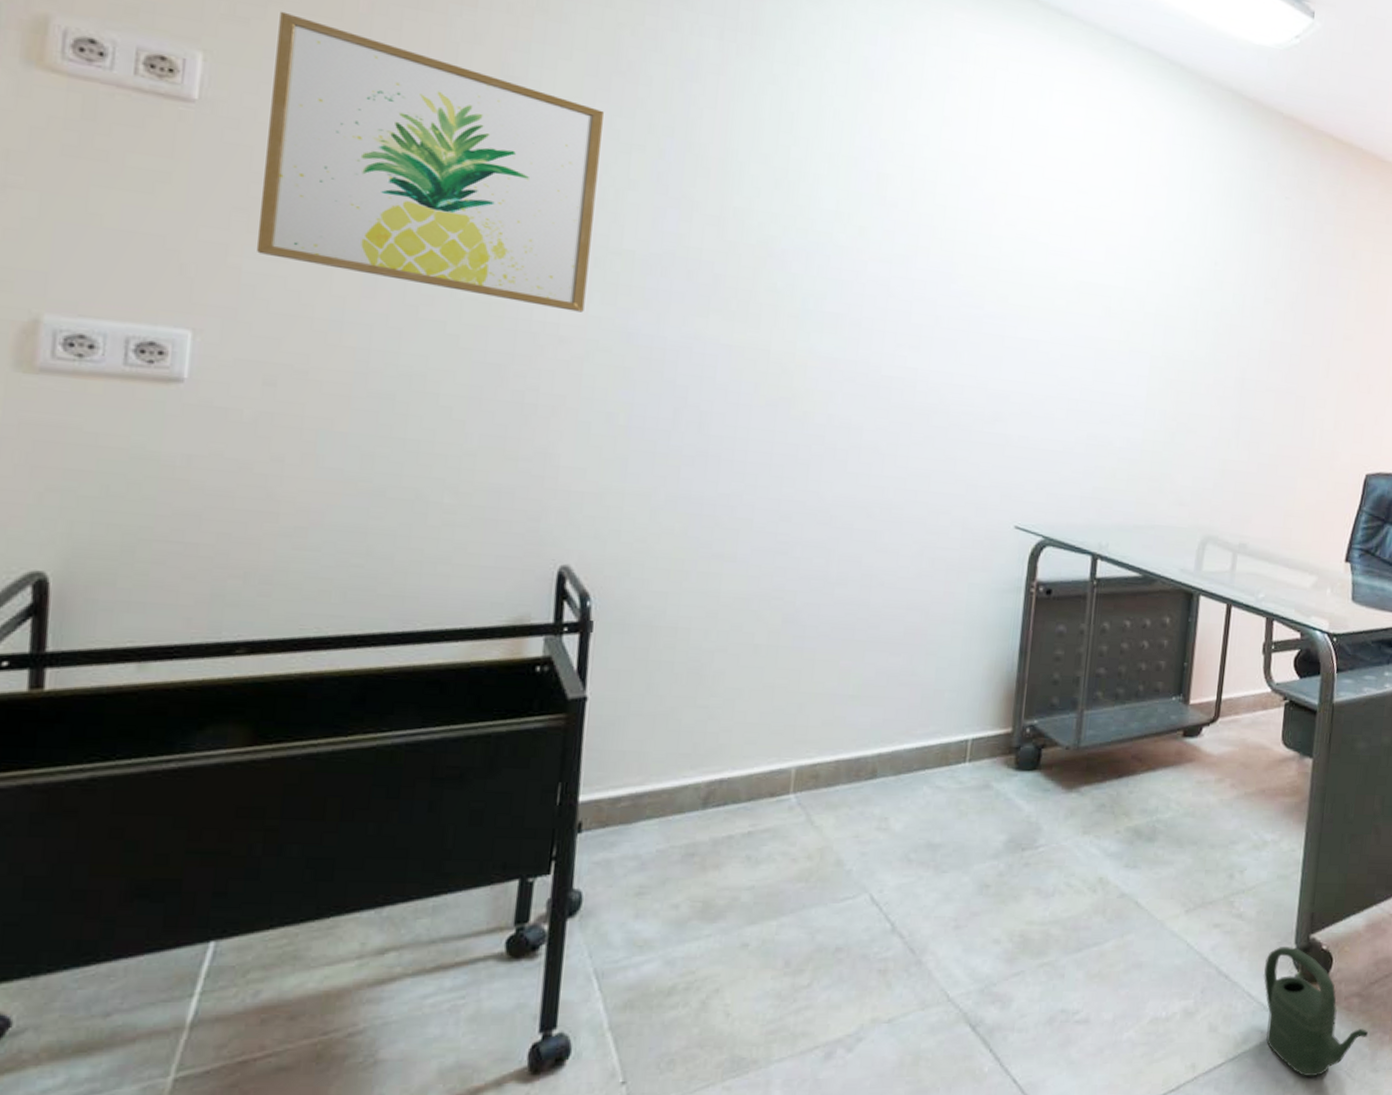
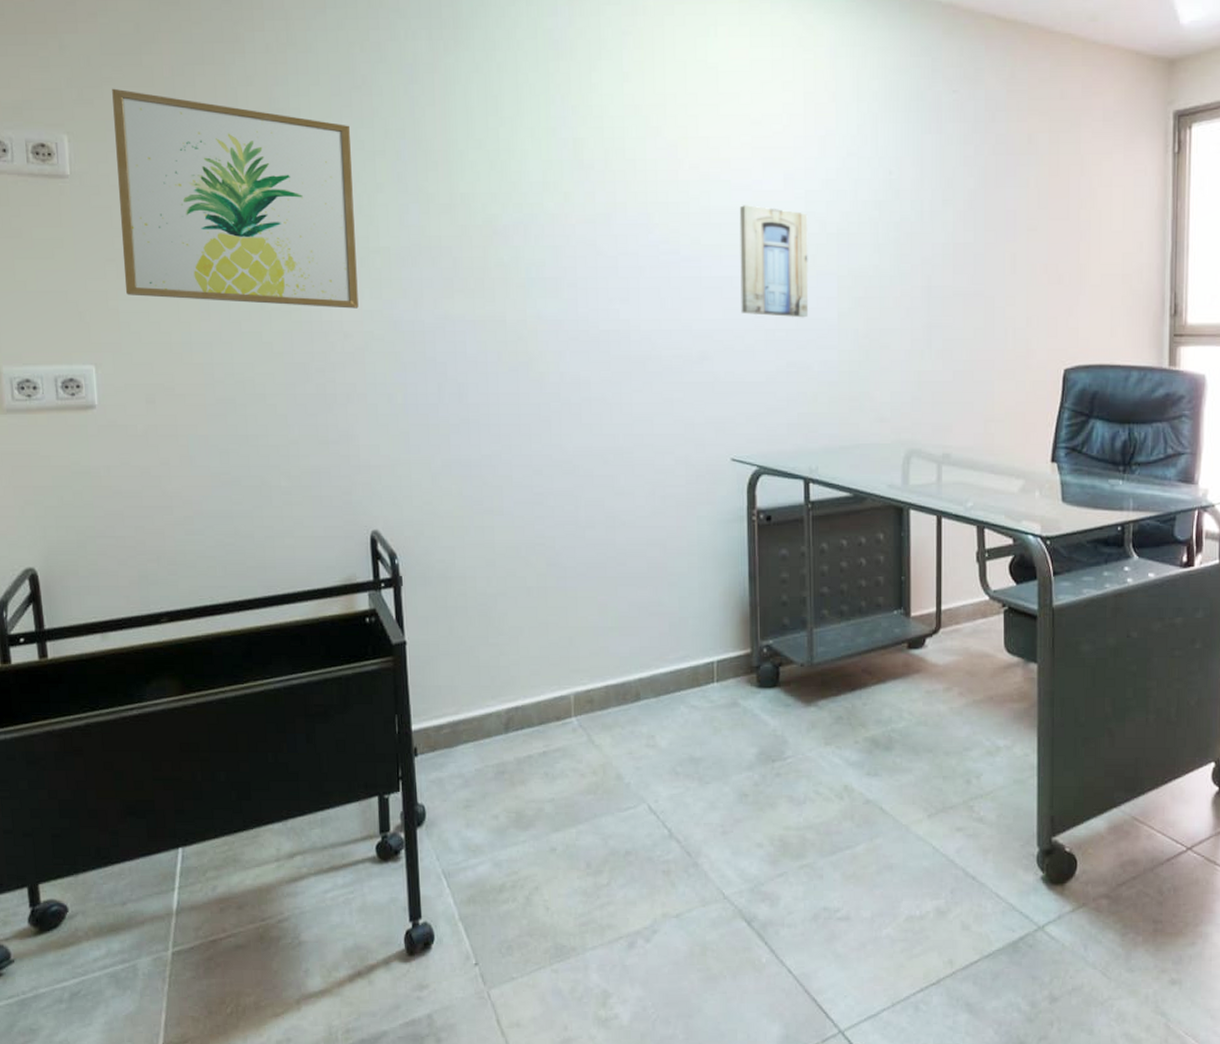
wall art: none [1044,270,1127,392] -> present [739,205,809,318]
watering can: present [1263,947,1369,1077] -> none [1009,849,1121,975]

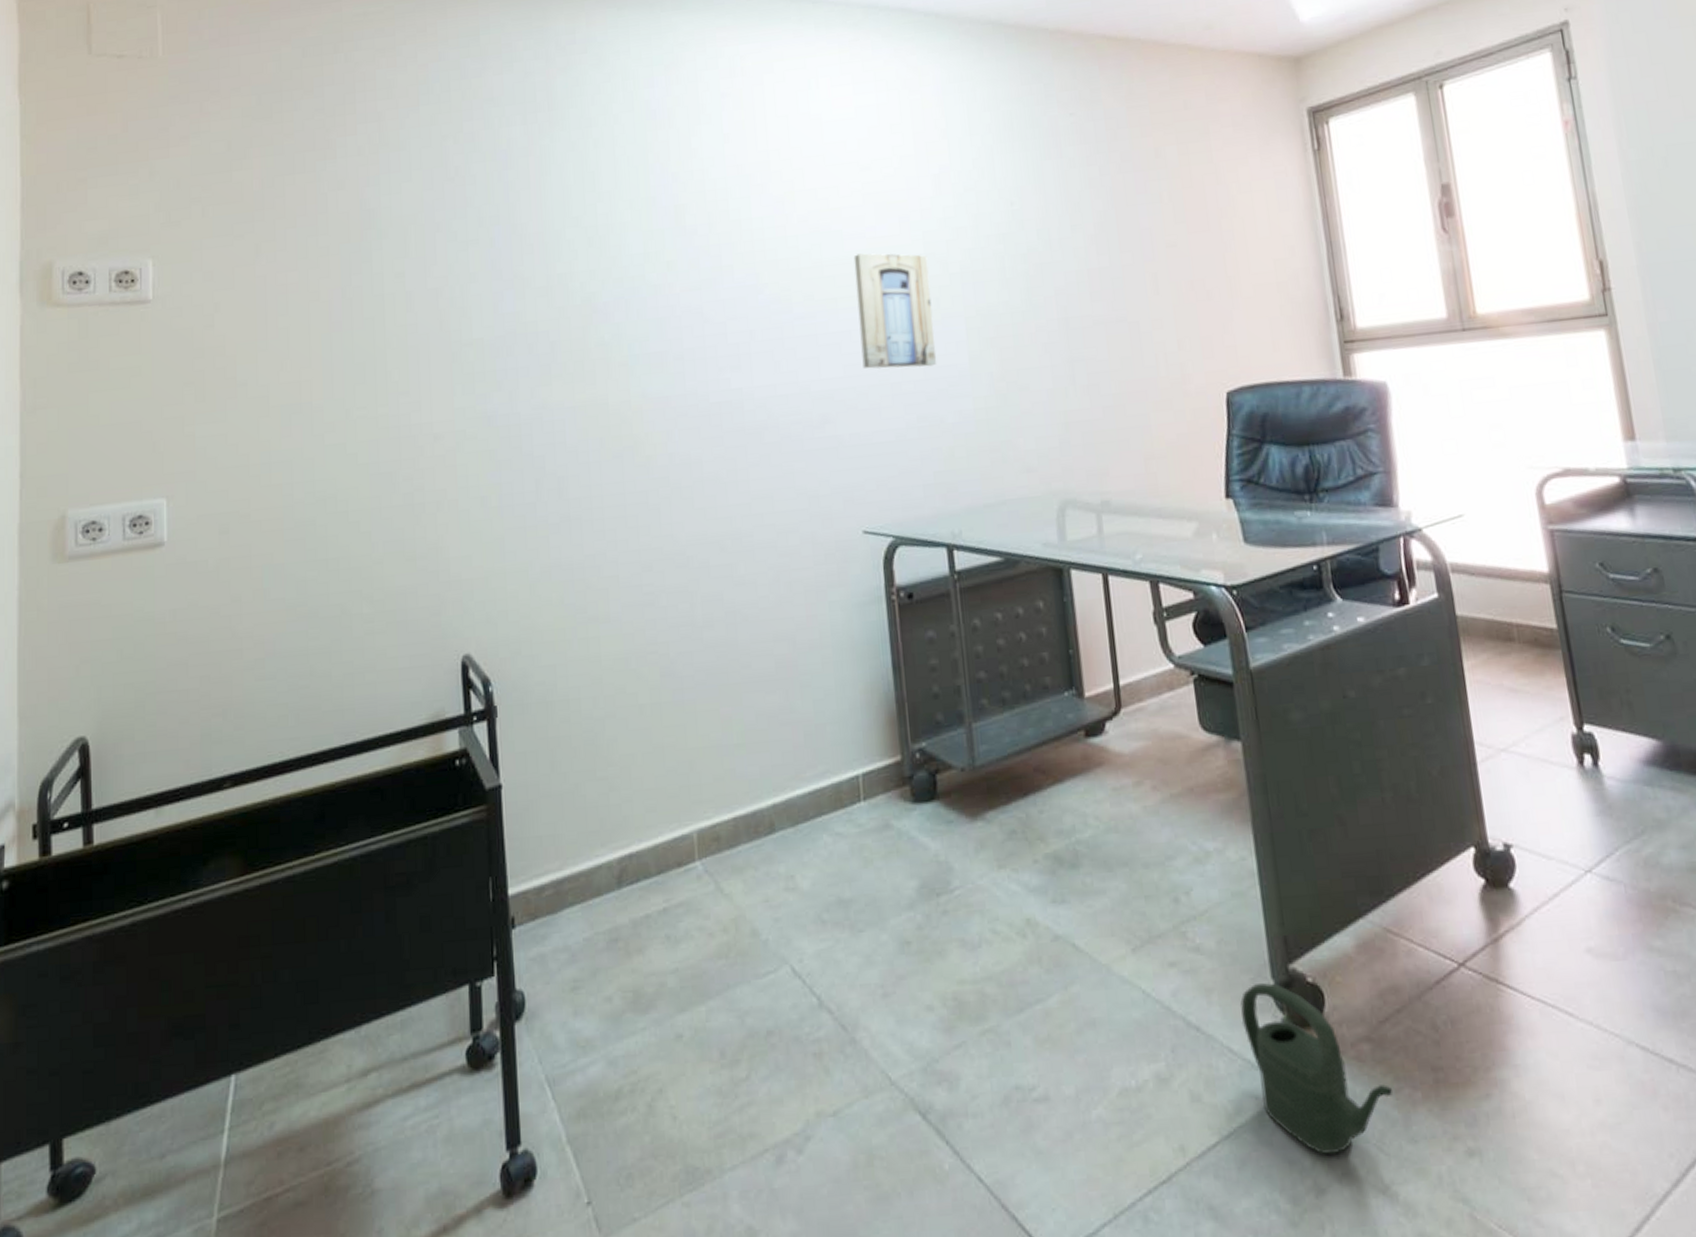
wall art: present [112,88,359,309] -> none [200,207,450,419]
watering can: none [1009,849,1121,975] -> present [1240,983,1394,1155]

